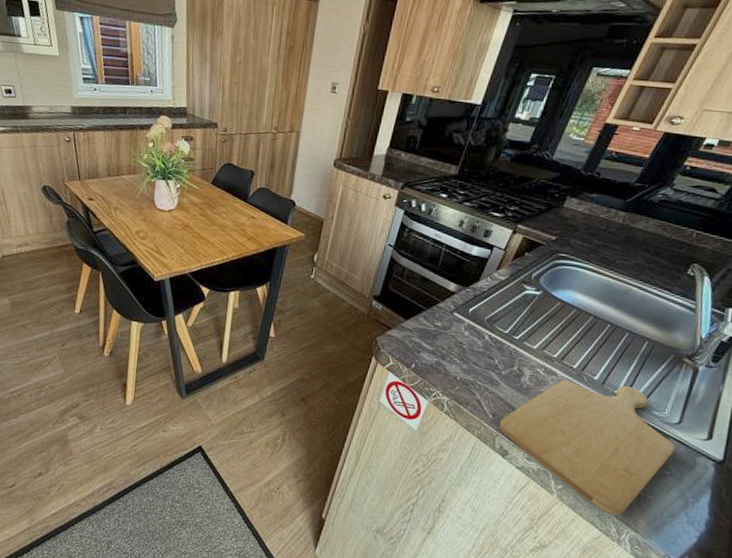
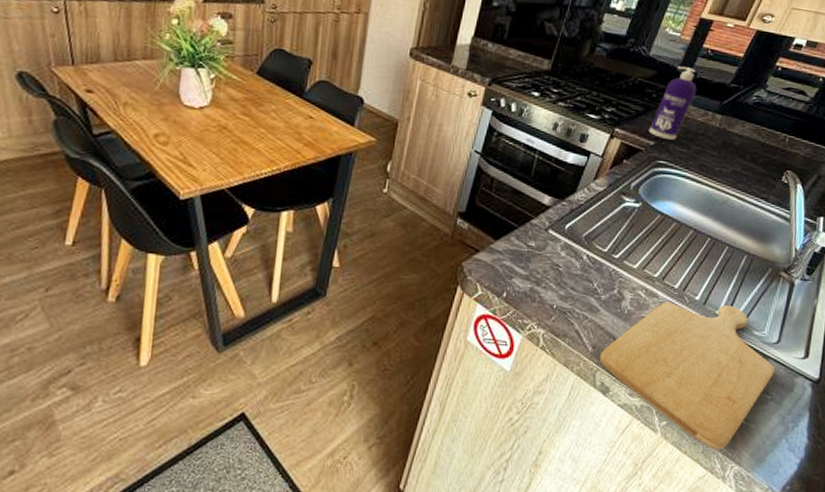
spray bottle: none [550,168,600,235] -> present [648,66,697,140]

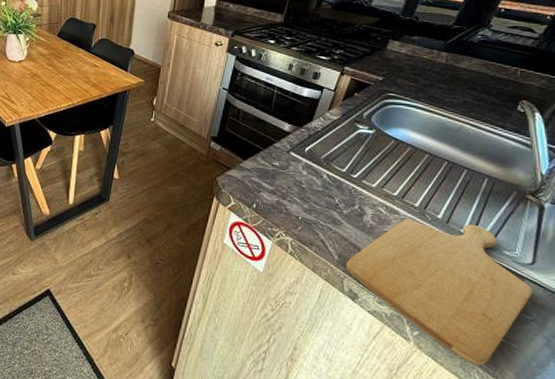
spray bottle: present [648,66,697,140] -> none [376,13,420,75]

